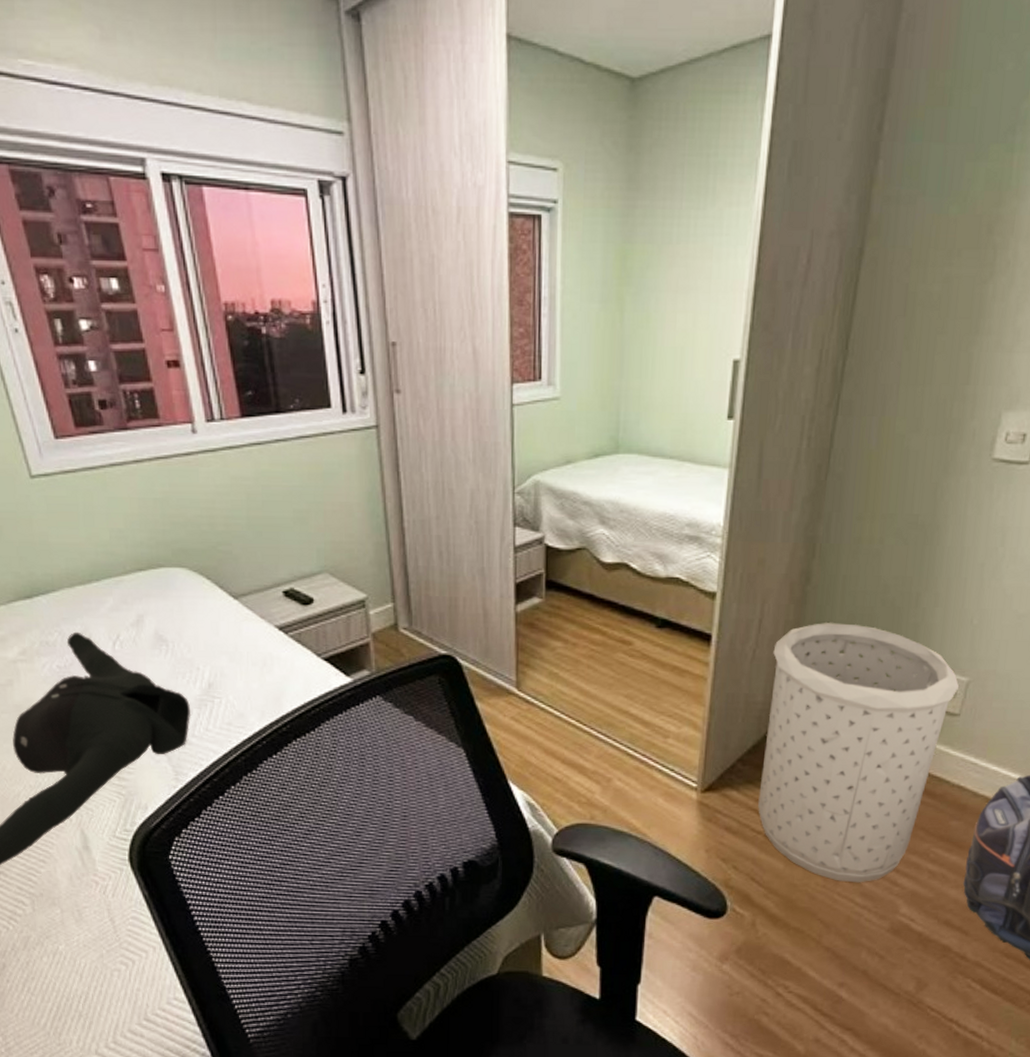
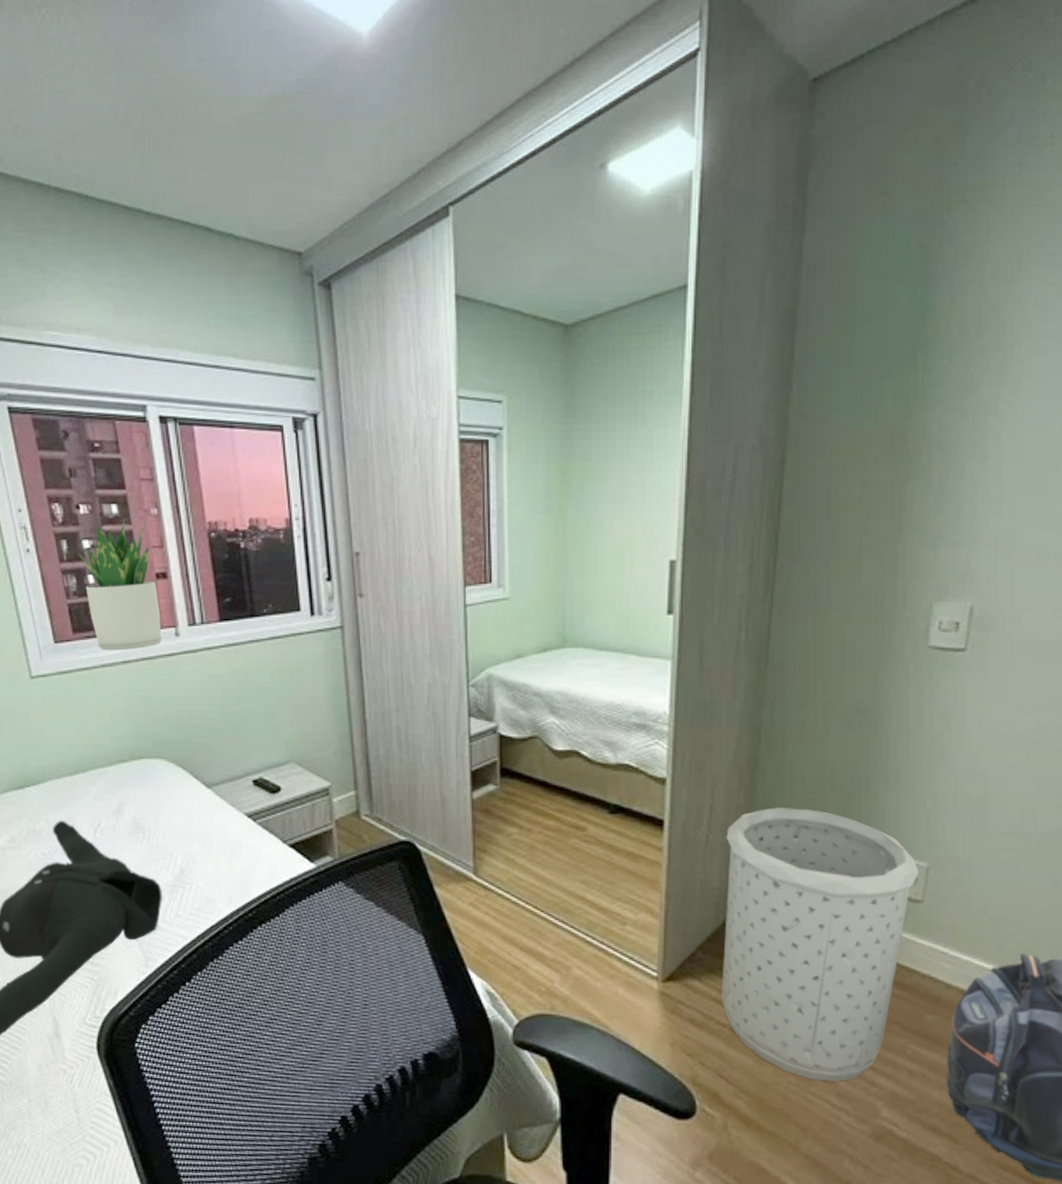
planter: none [74,296,177,449] -> present [77,519,162,651]

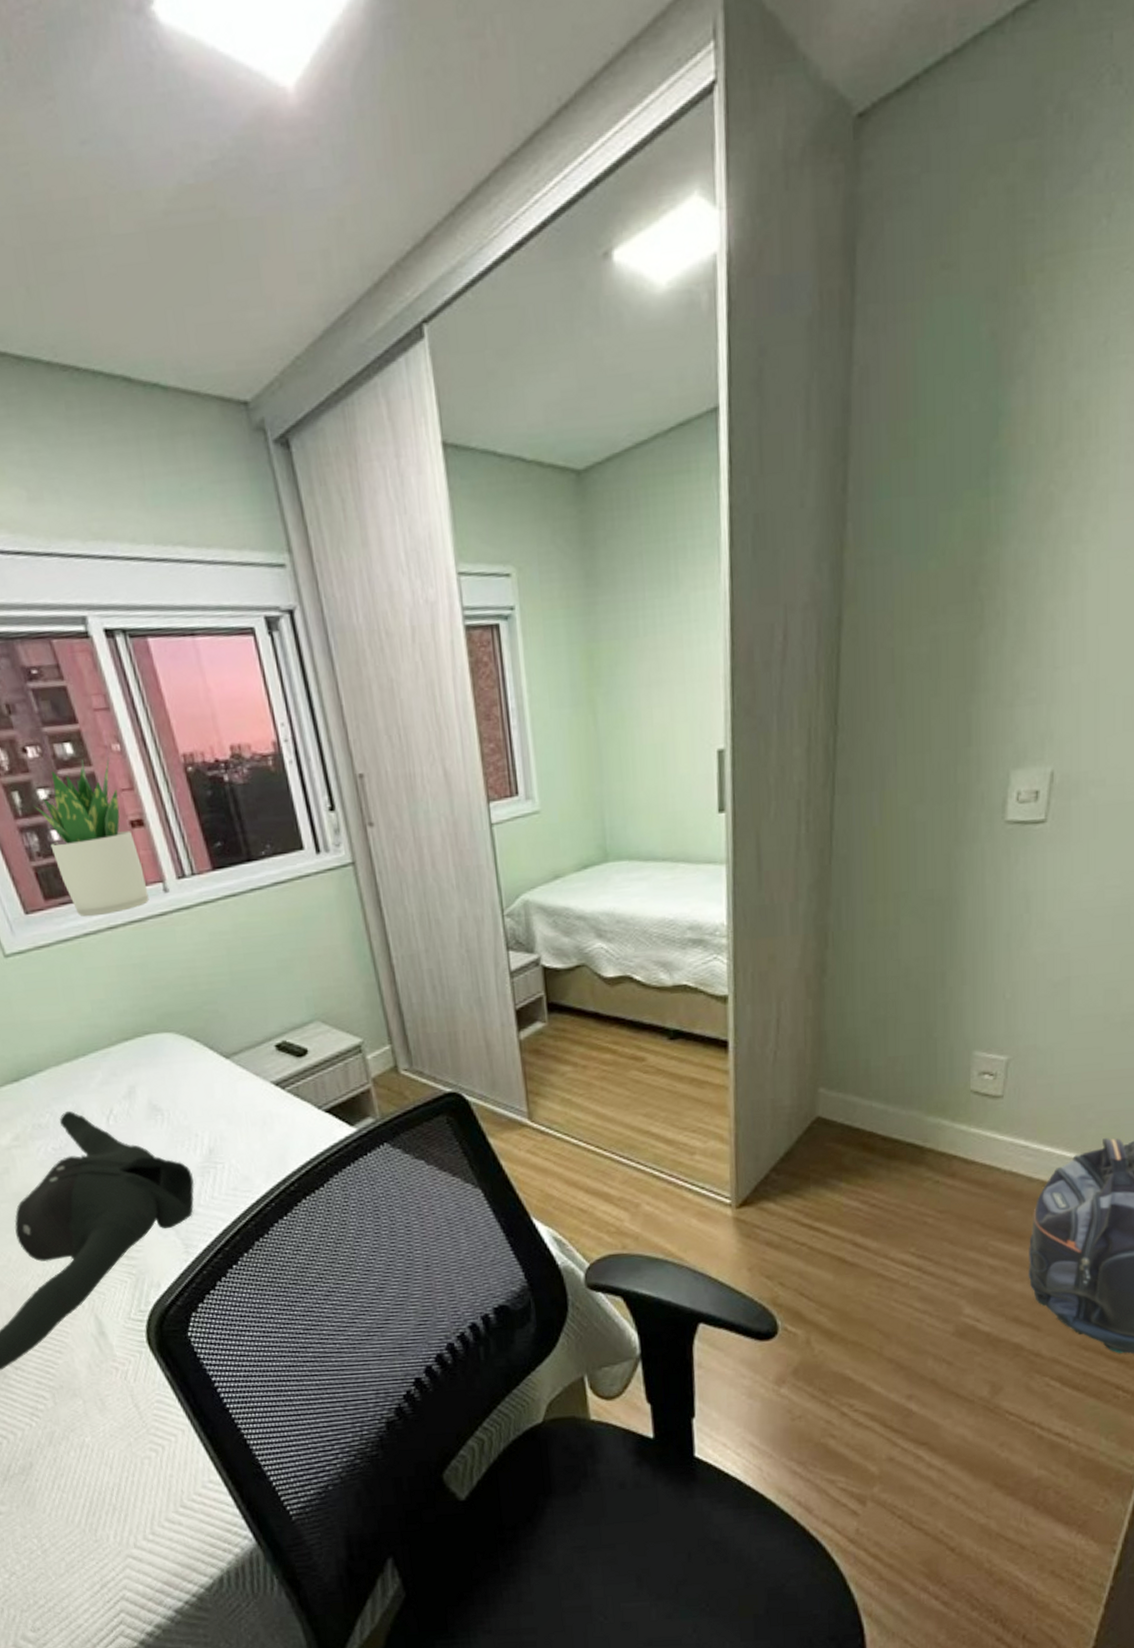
laundry basket: present [722,808,918,1082] -> none [795,1013,998,1287]

